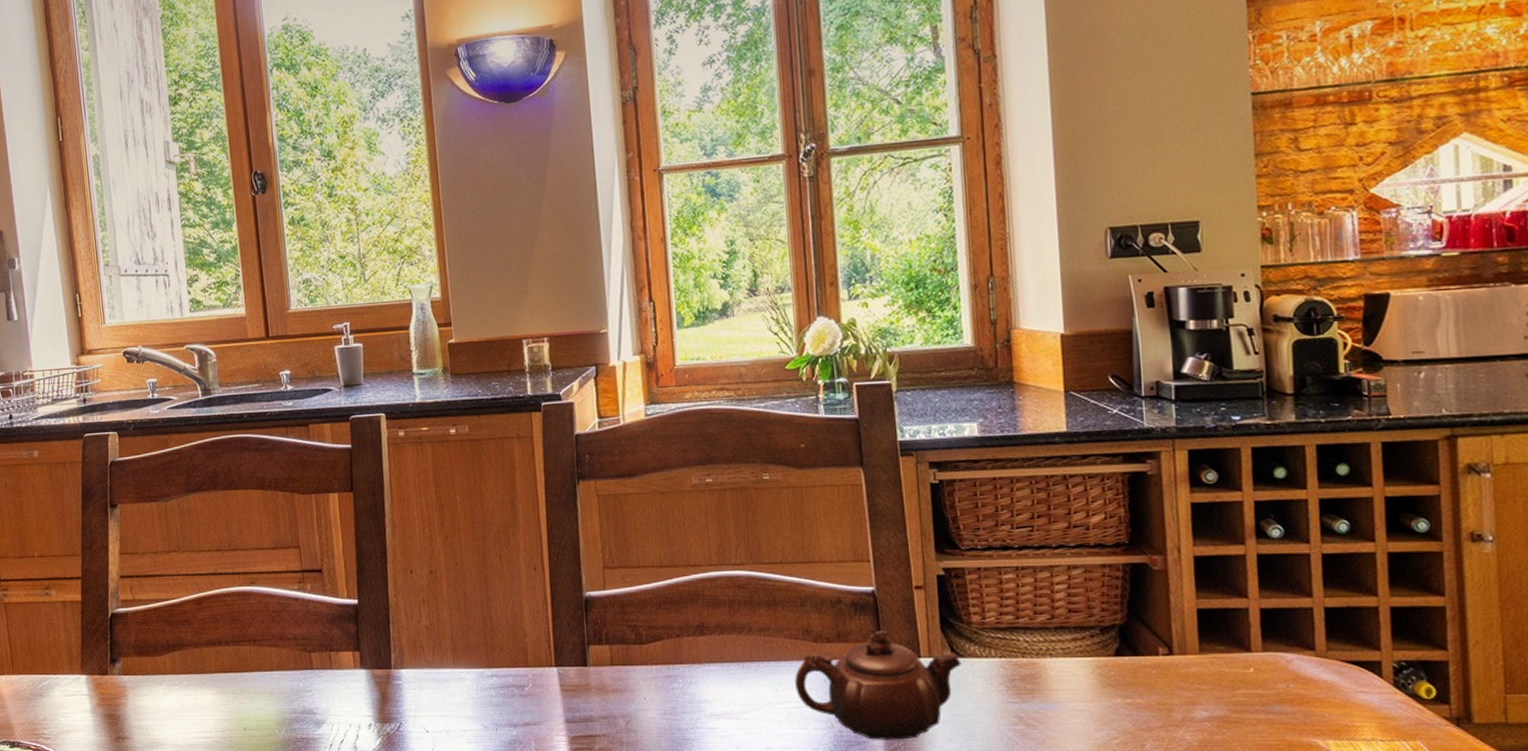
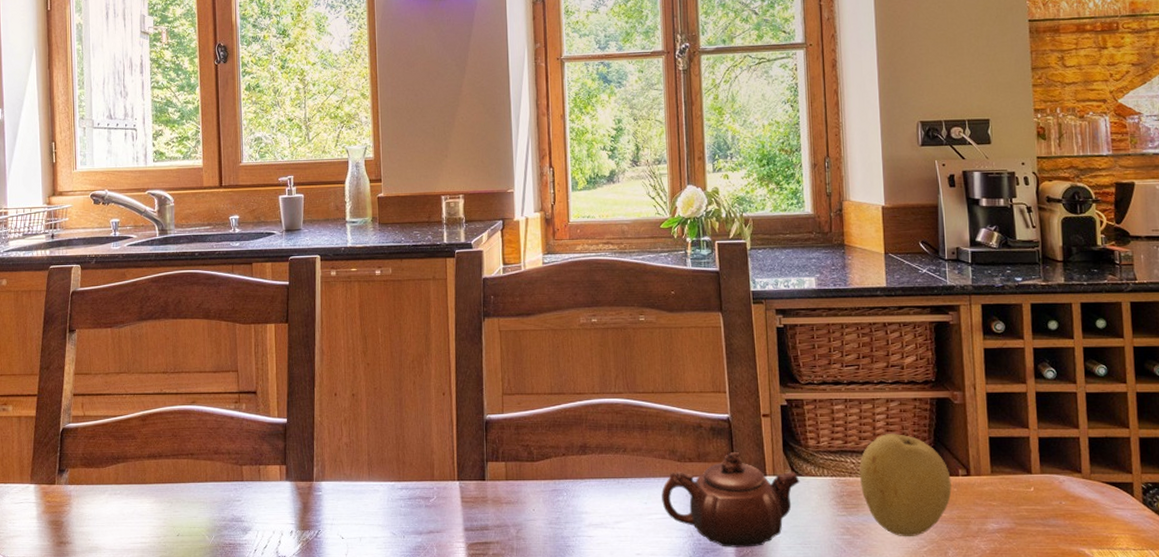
fruit: none [1035,607,1150,728] -> present [860,434,952,537]

